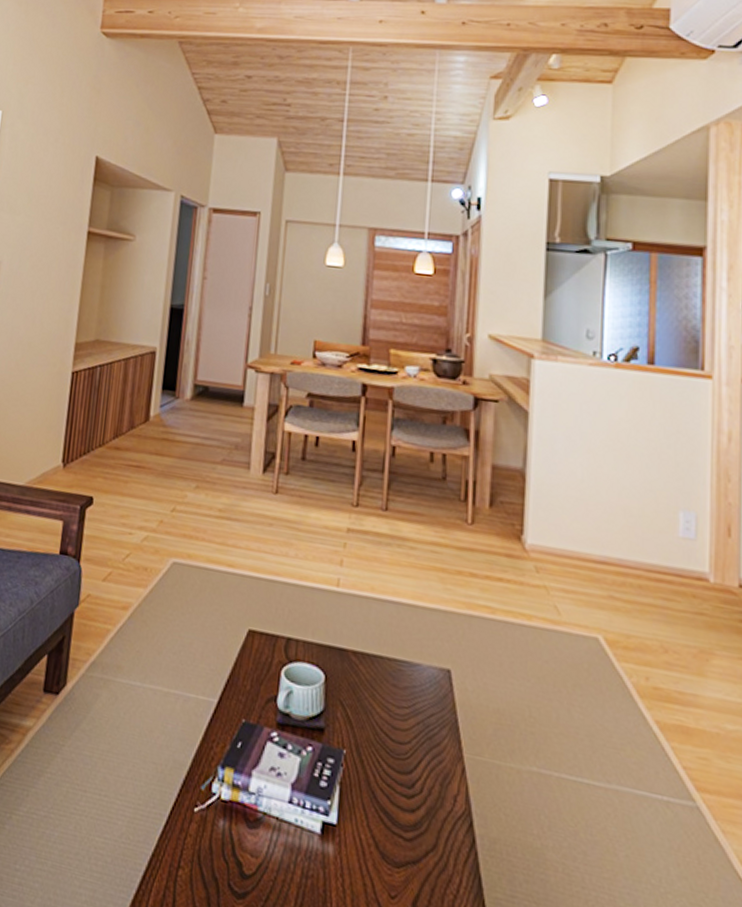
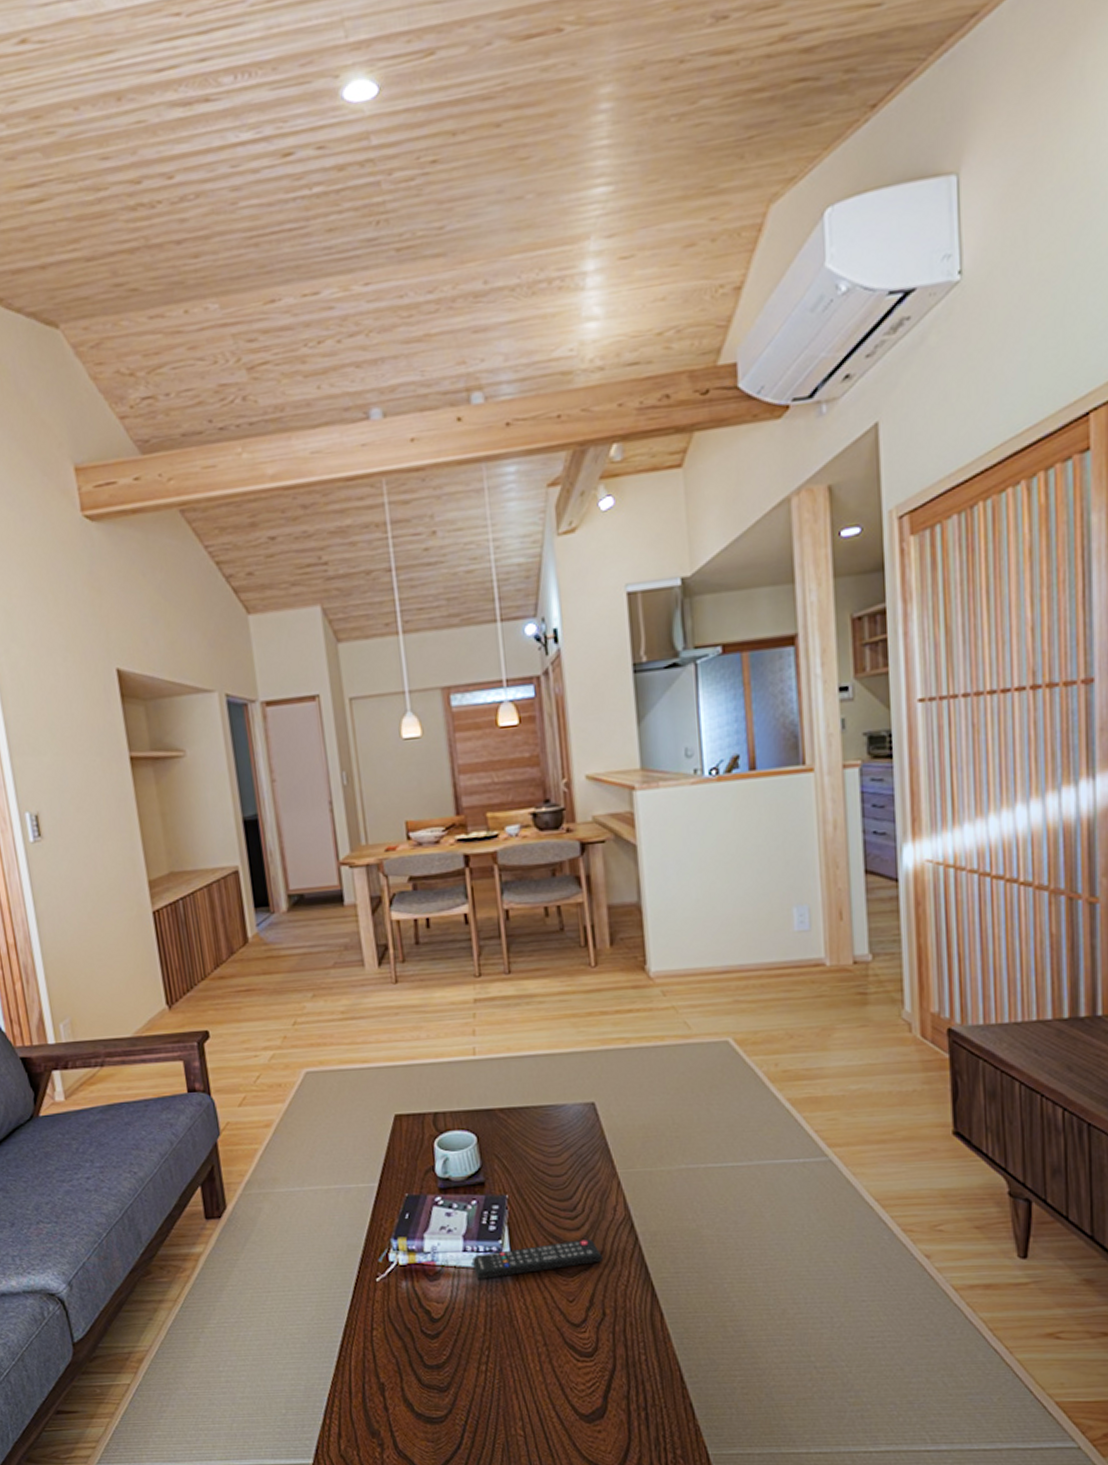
remote control: none [296,811,434,858] -> present [473,1239,602,1280]

